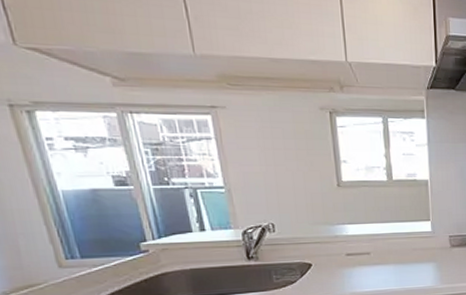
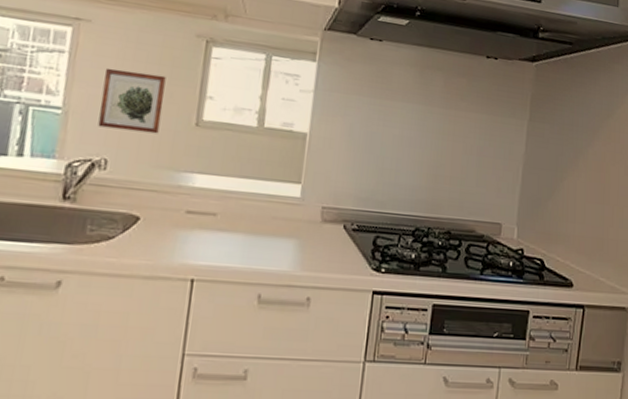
wall art: none [250,147,309,198] -> present [98,67,166,134]

